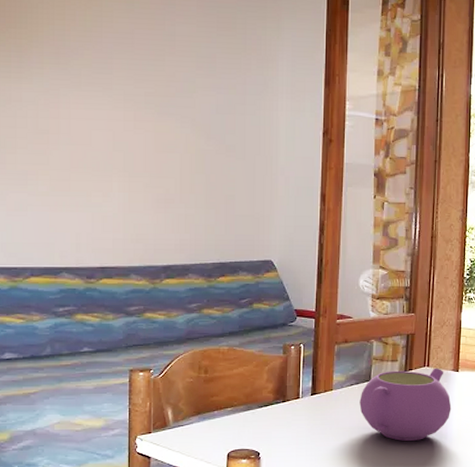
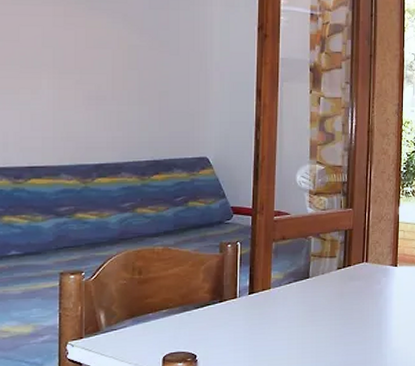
teapot: present [359,368,452,441] -> none [298,263,391,339]

